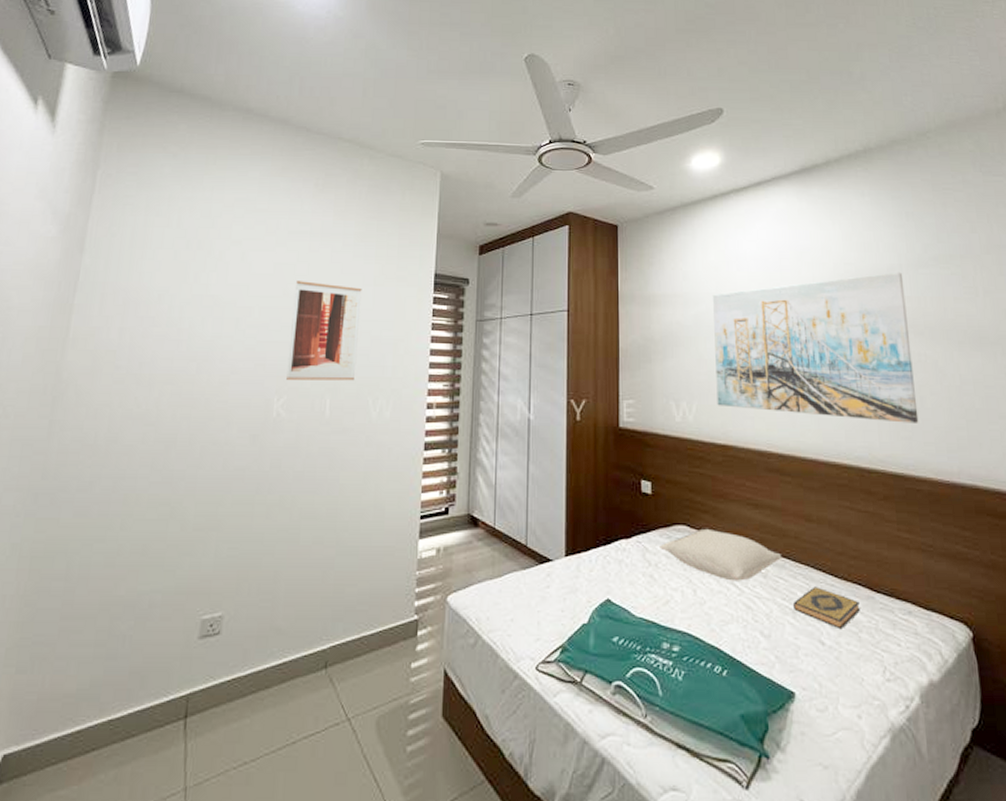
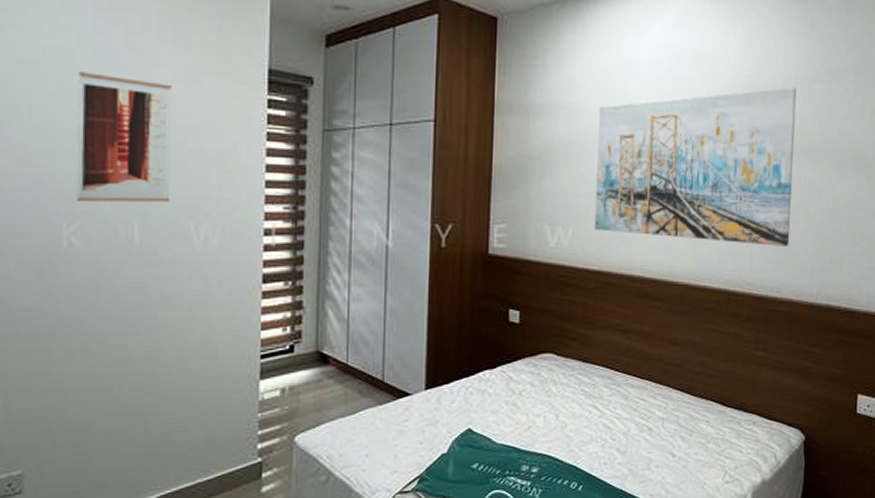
pillow: present [660,528,782,581] -> none [525,355,645,405]
hardback book: present [792,587,860,630] -> none [649,405,711,442]

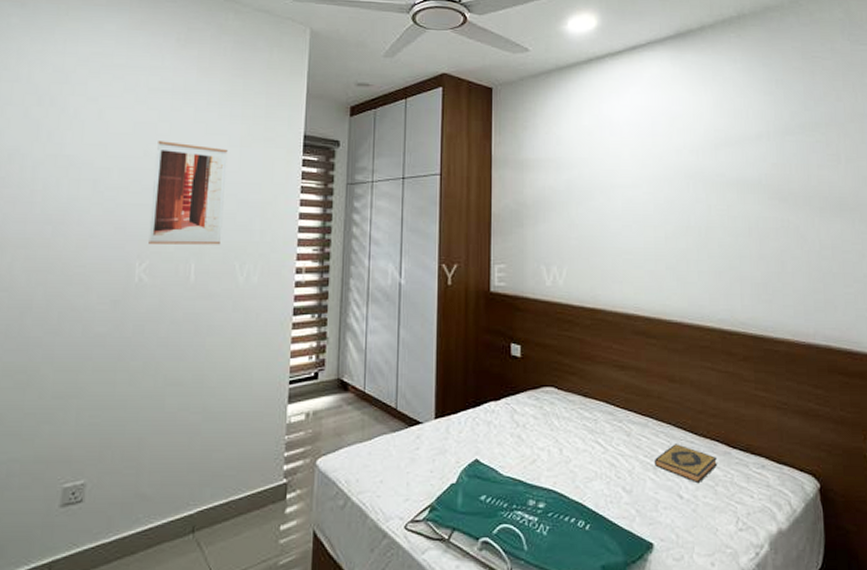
wall art: present [594,86,797,246] -> none [586,139,779,287]
hardback book: none [649,405,711,442] -> present [654,444,717,484]

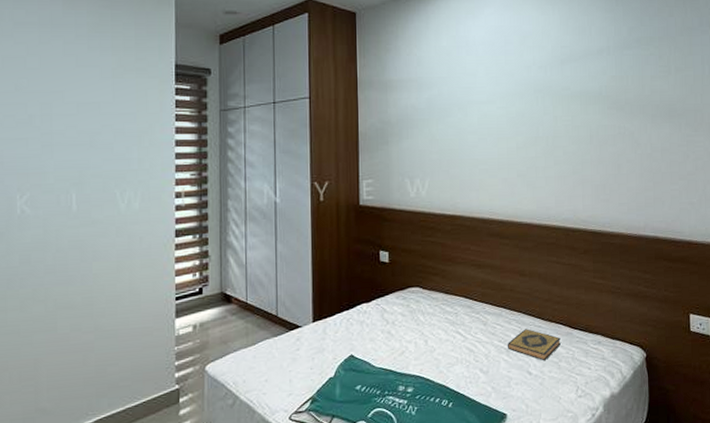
wall art: present [148,141,228,245] -> none [27,75,101,177]

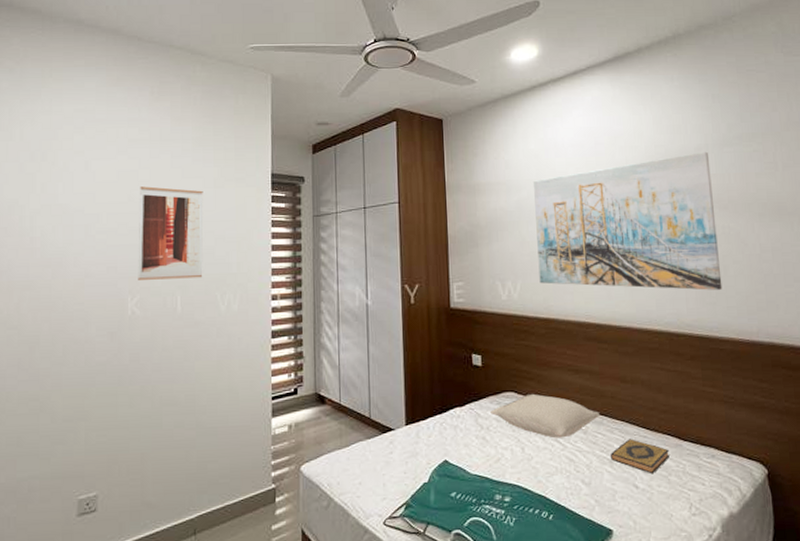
wall art: none [27,75,101,177] -> present [138,186,204,280]
pillow: none [396,288,500,331] -> present [491,393,600,439]
wall art: none [445,53,616,188] -> present [534,151,723,290]

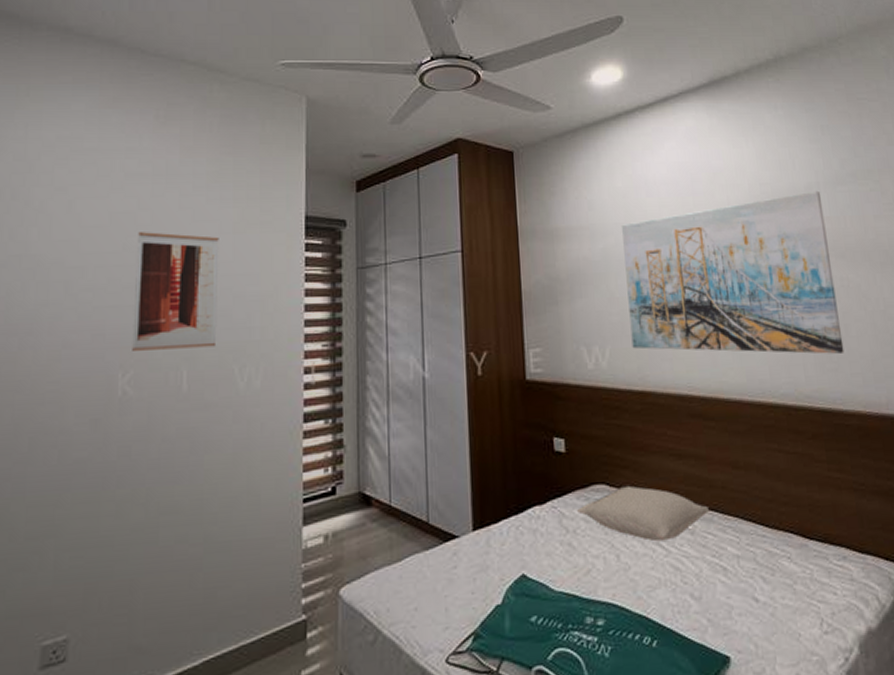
hardback book: present [610,439,669,474] -> none [723,539,794,584]

